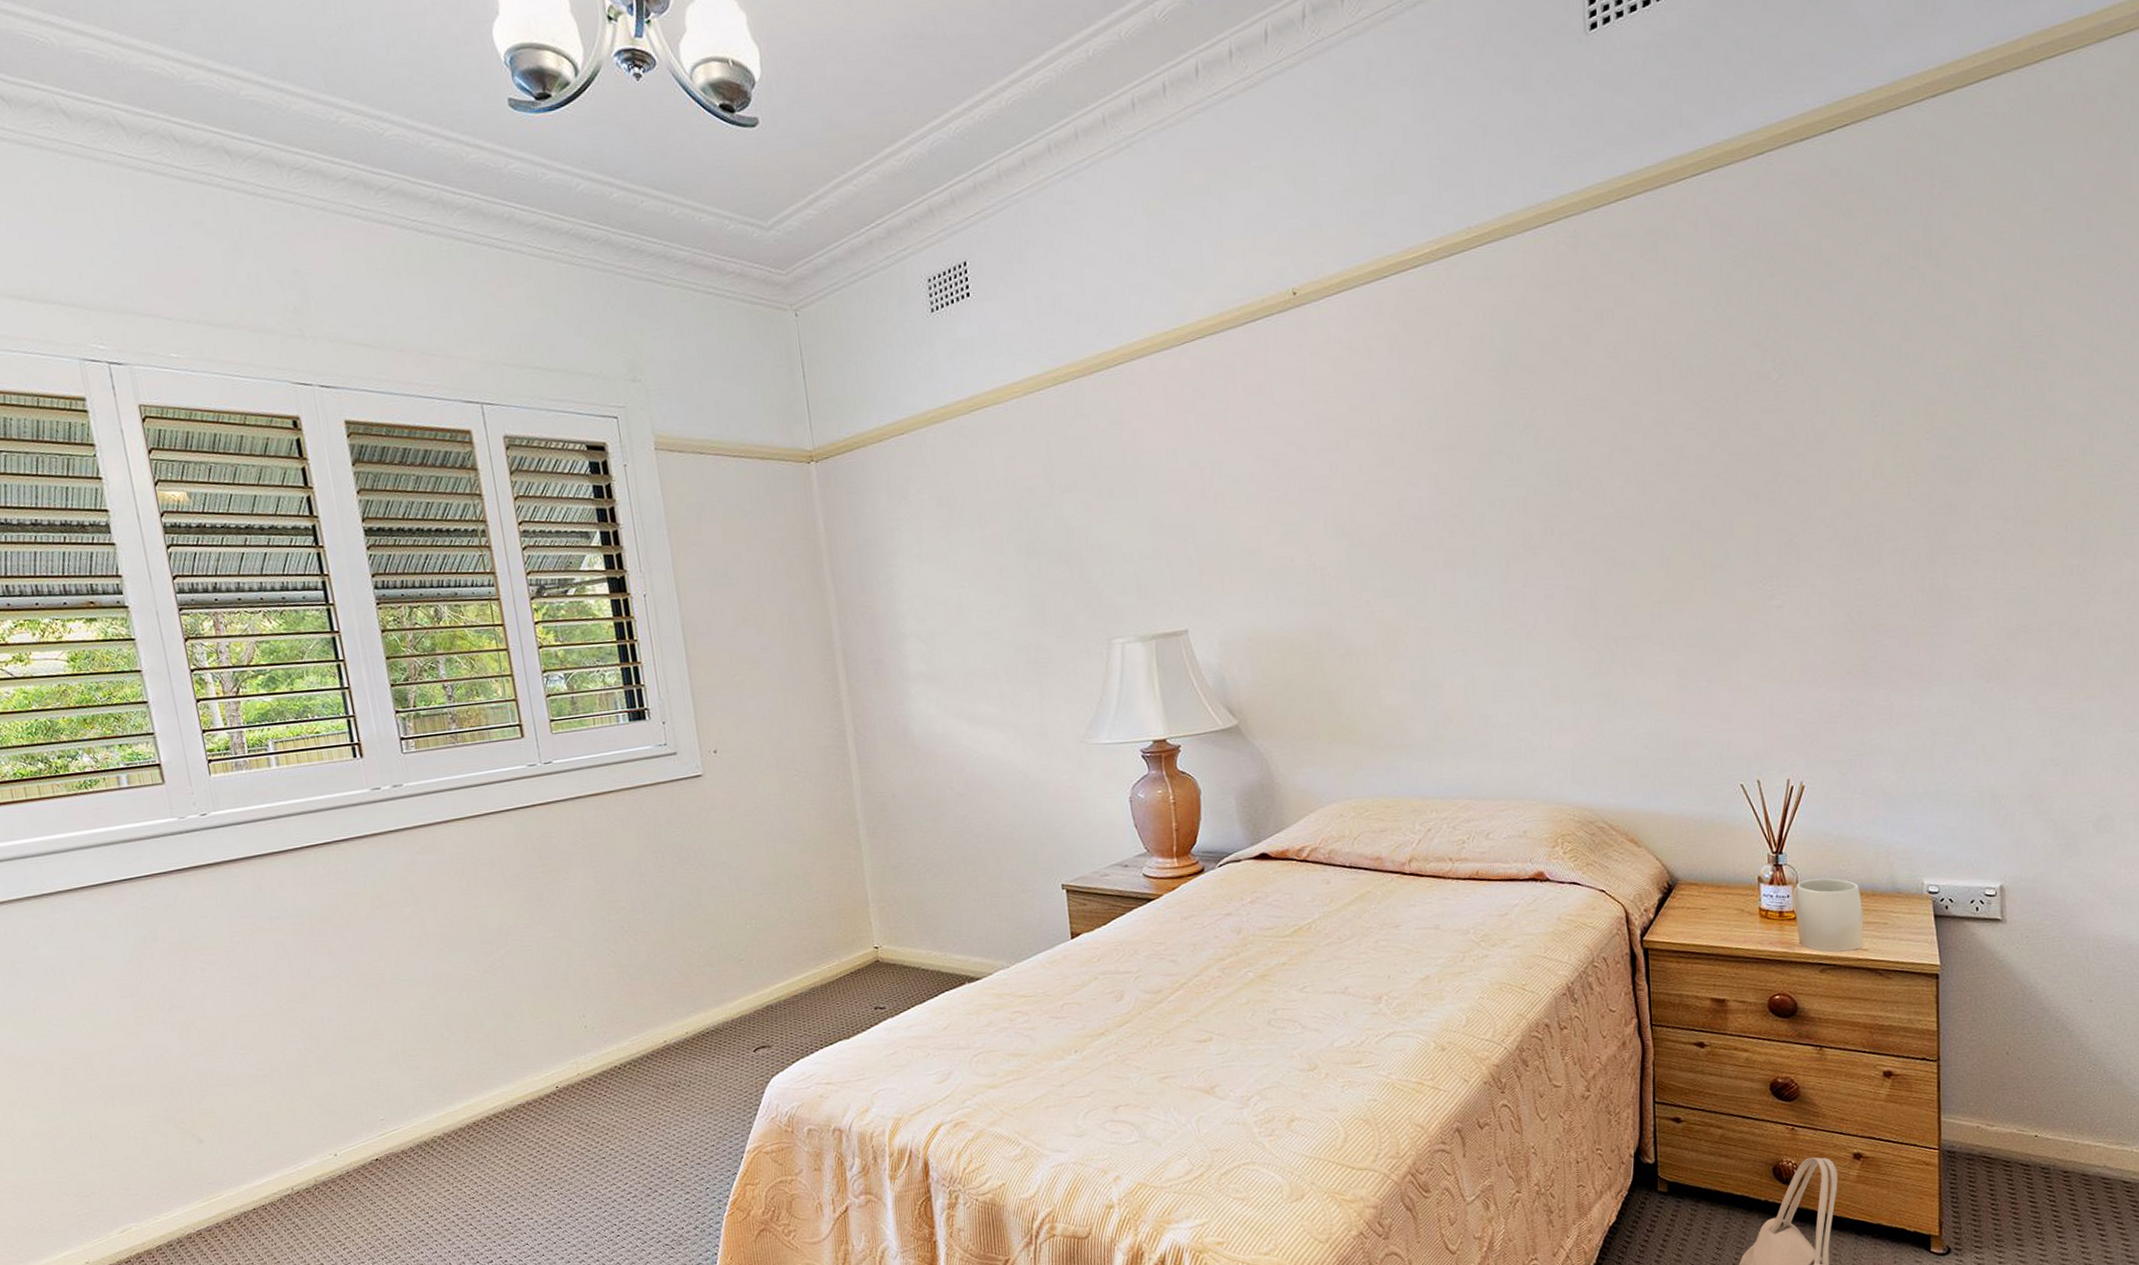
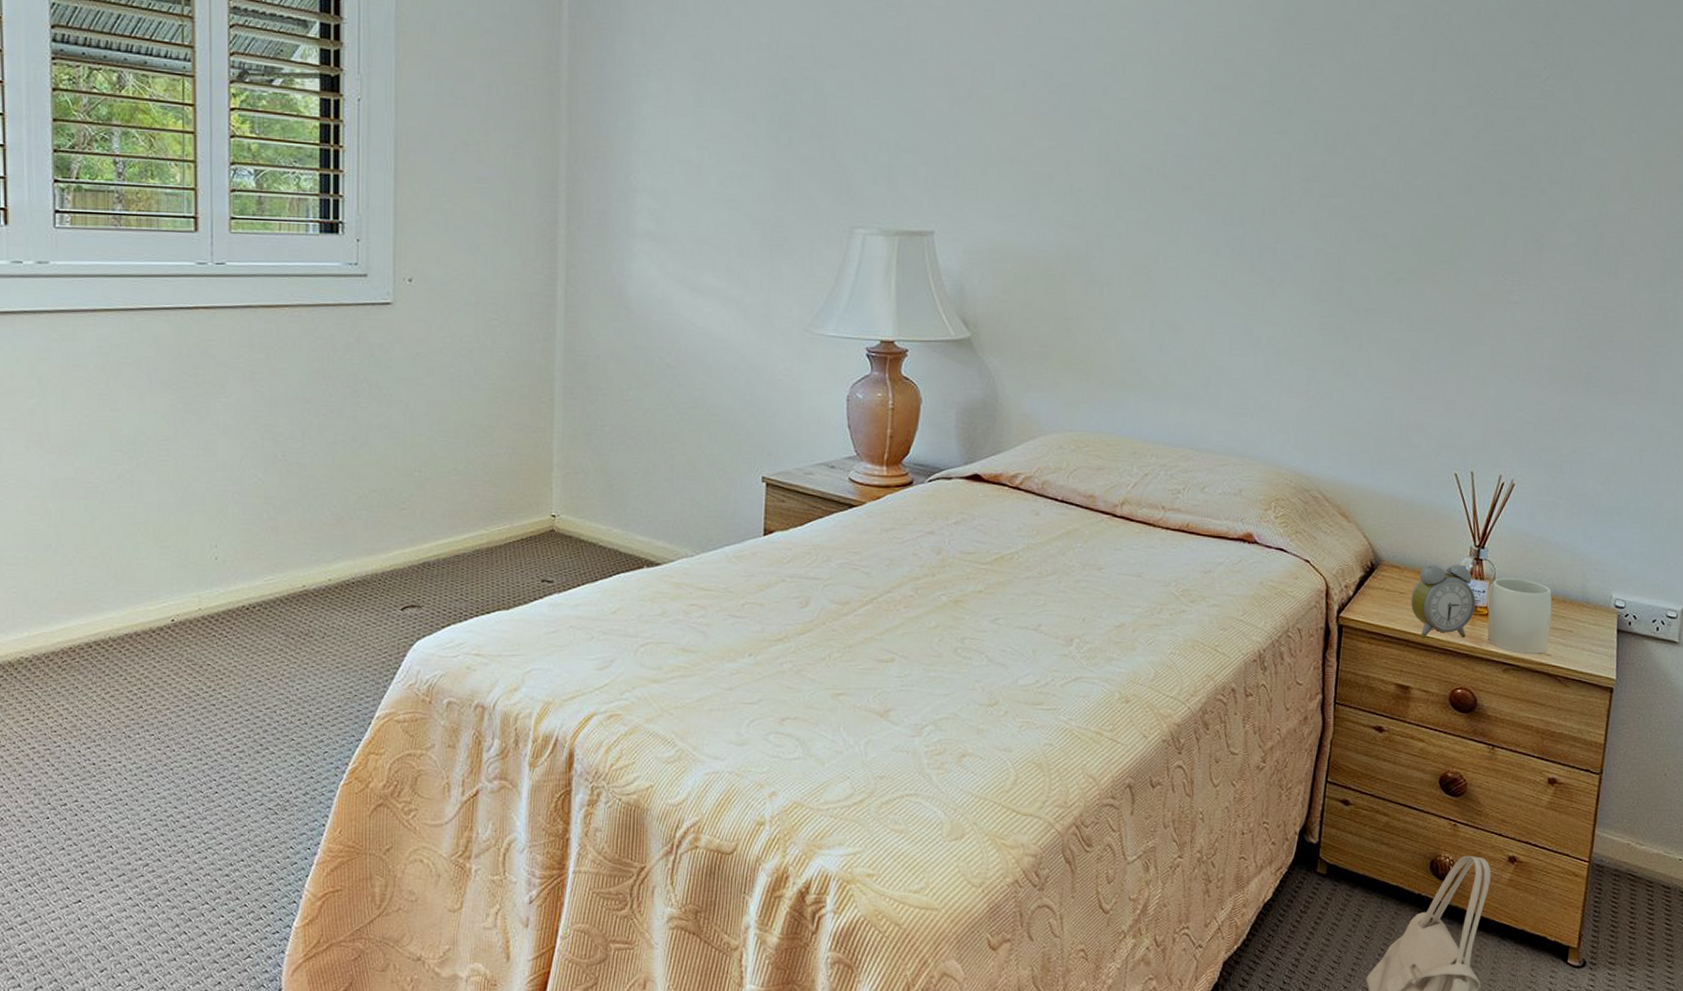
alarm clock: none [1714,872,1782,951] -> present [1410,564,1476,639]

